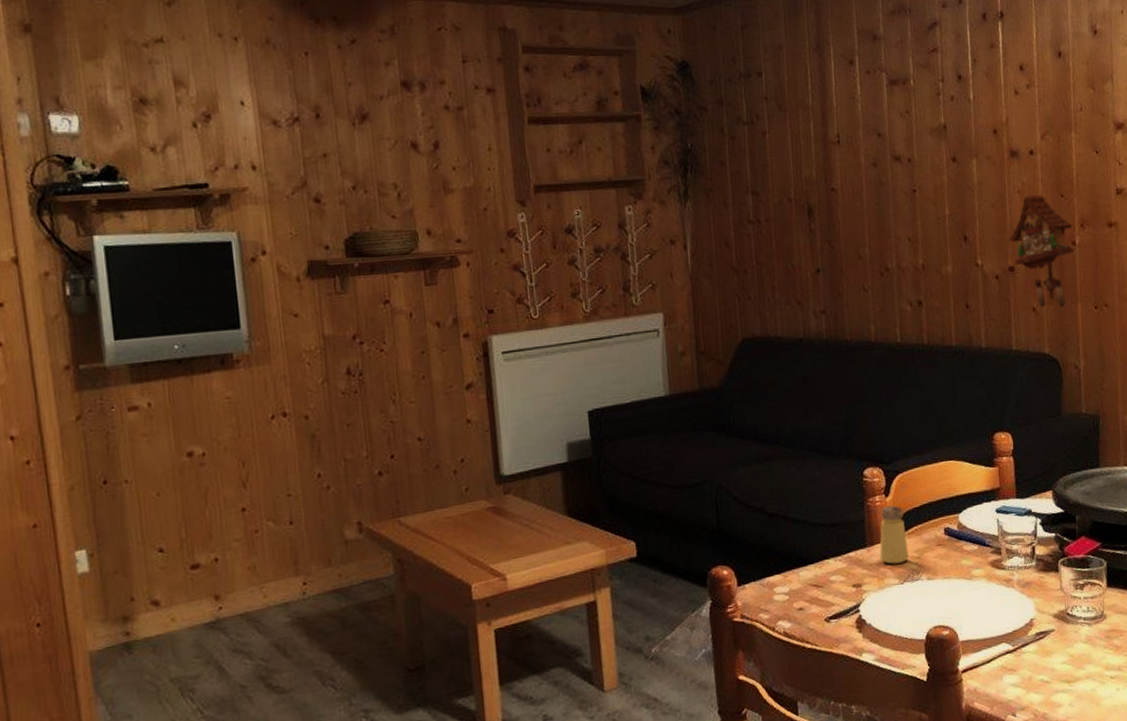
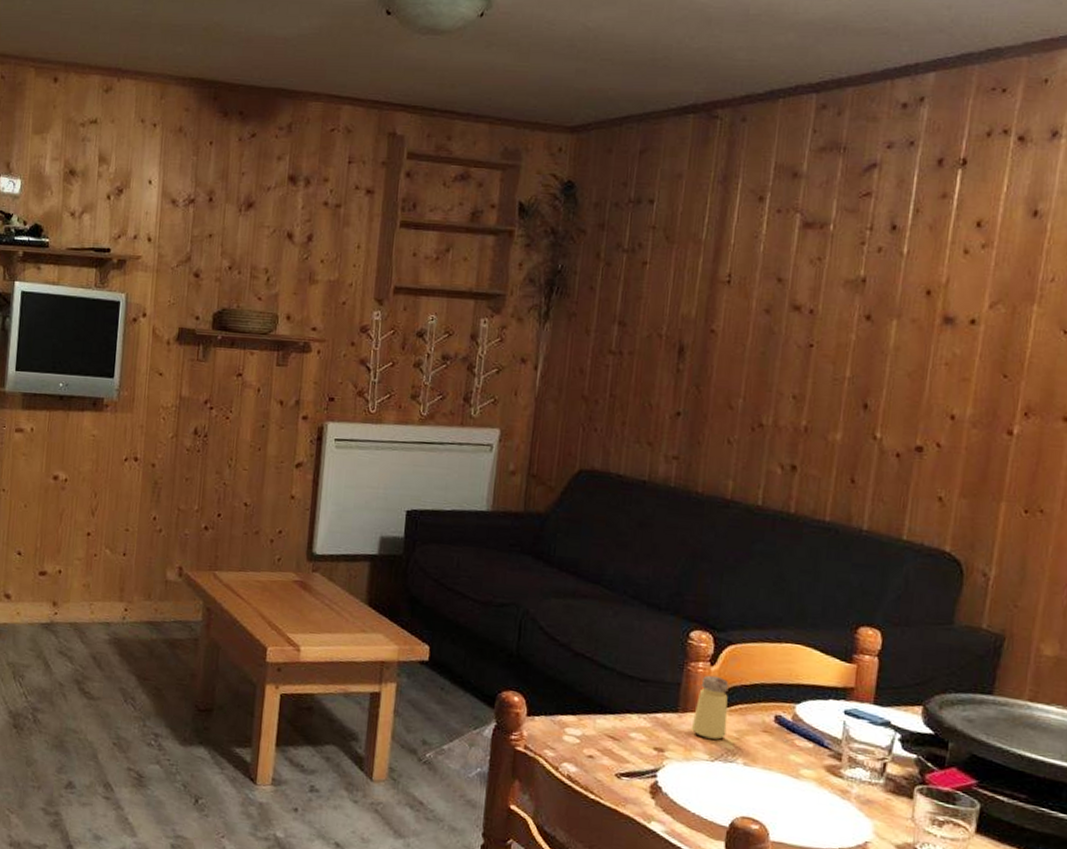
cuckoo clock: present [1009,194,1075,308] -> none [922,369,1015,504]

